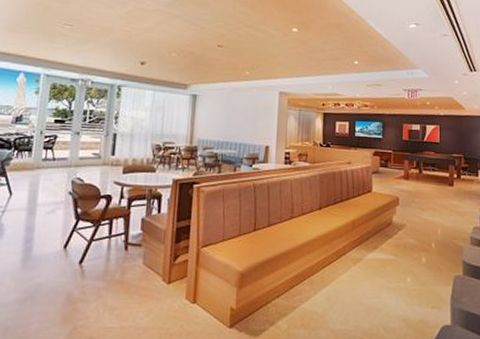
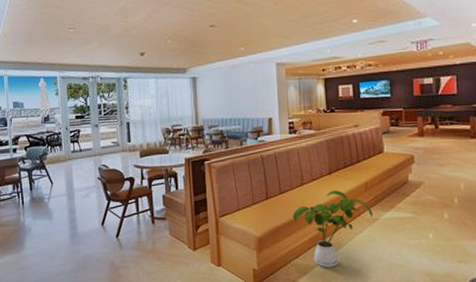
house plant: none [278,226,357,310] -> present [292,190,373,268]

